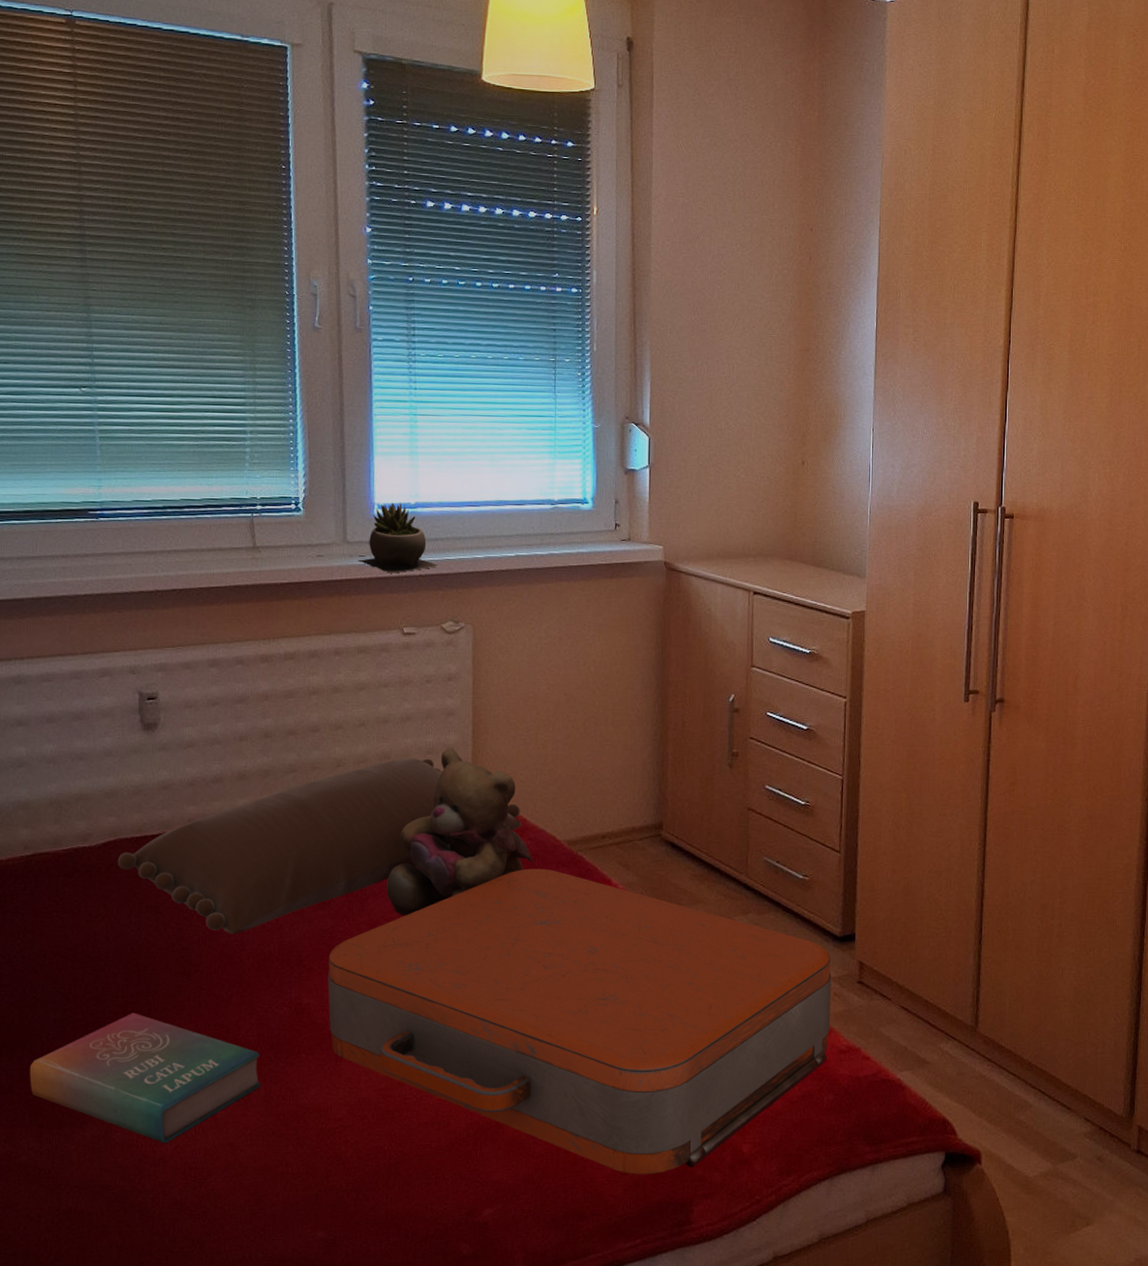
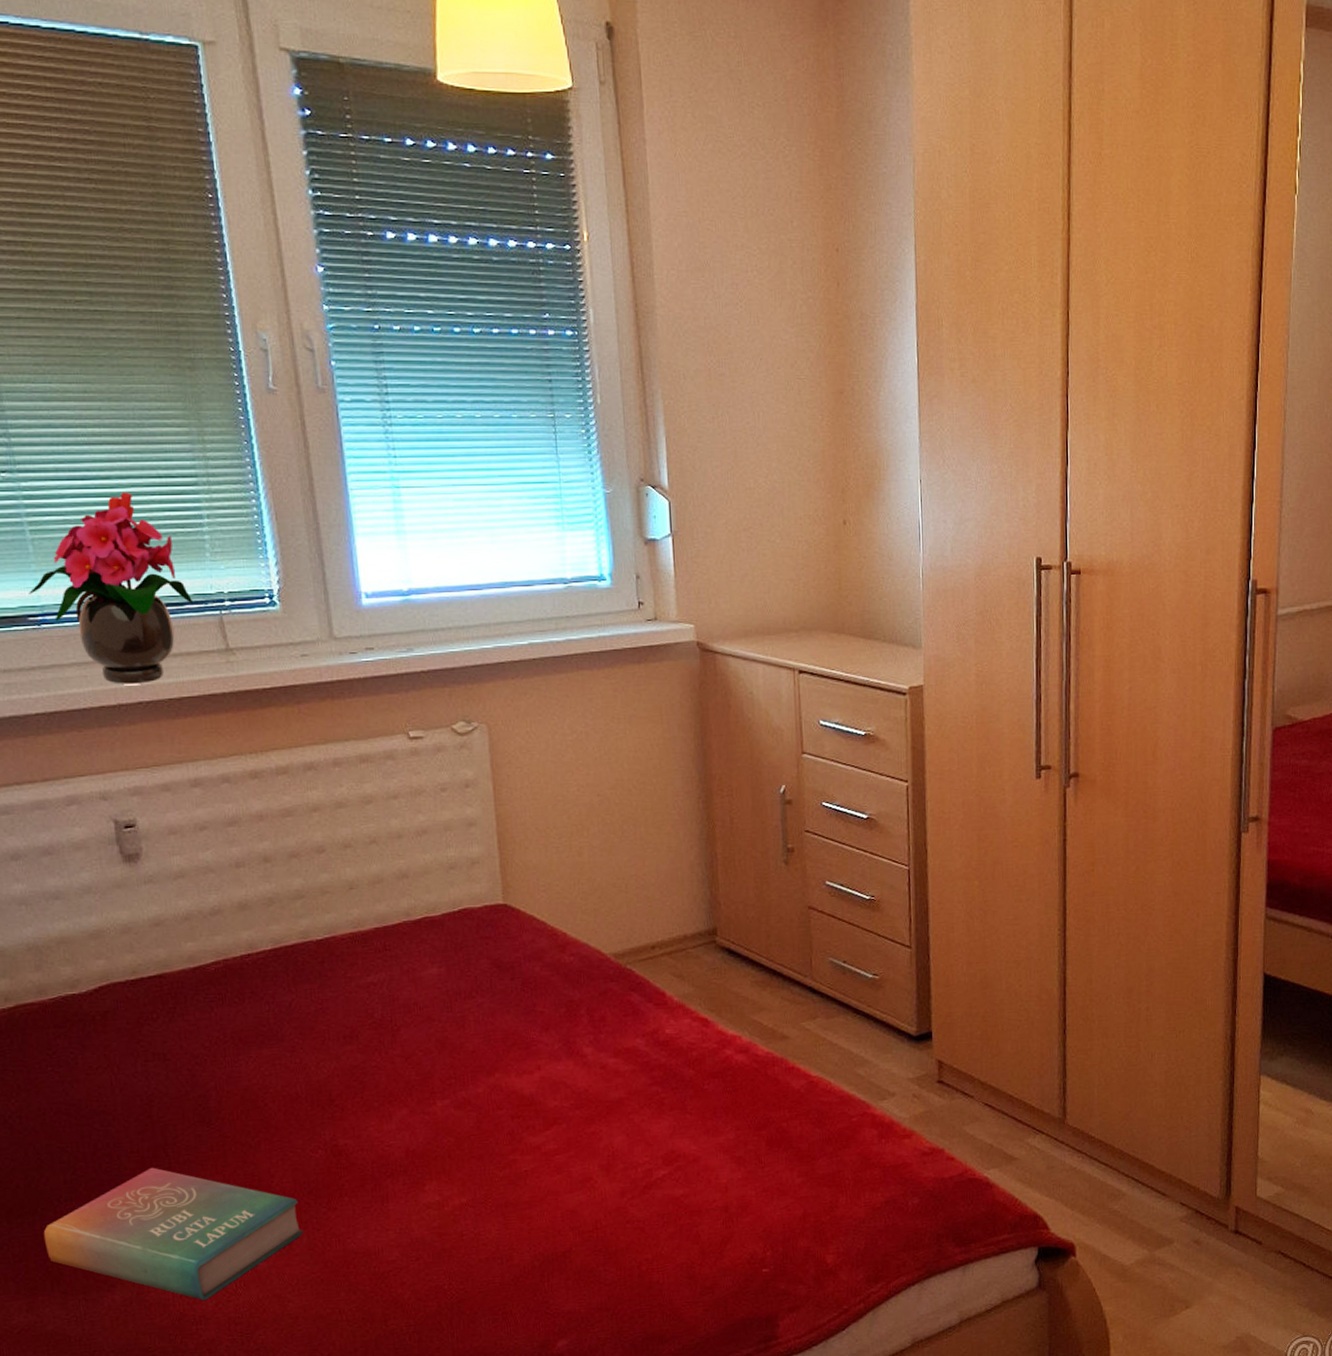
potted flower: none [92,408,230,573] -> present [29,492,194,684]
pillow: present [118,758,522,934] -> none [114,874,563,1077]
suitcase: present [327,868,832,1175] -> none [362,985,911,1294]
succulent plant: present [357,502,439,573] -> none [348,589,442,671]
teddy bear: present [386,749,533,917] -> none [418,862,578,1046]

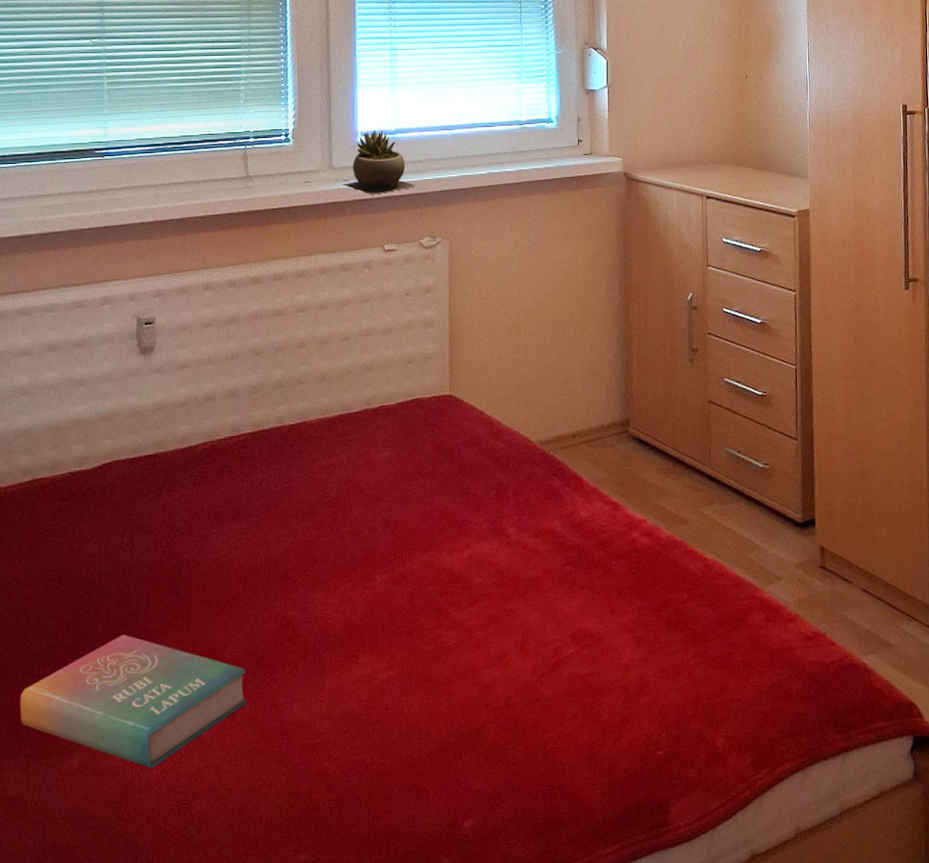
potted flower: present [29,492,194,684] -> none [99,53,226,205]
succulent plant: none [348,589,442,671] -> present [342,129,417,195]

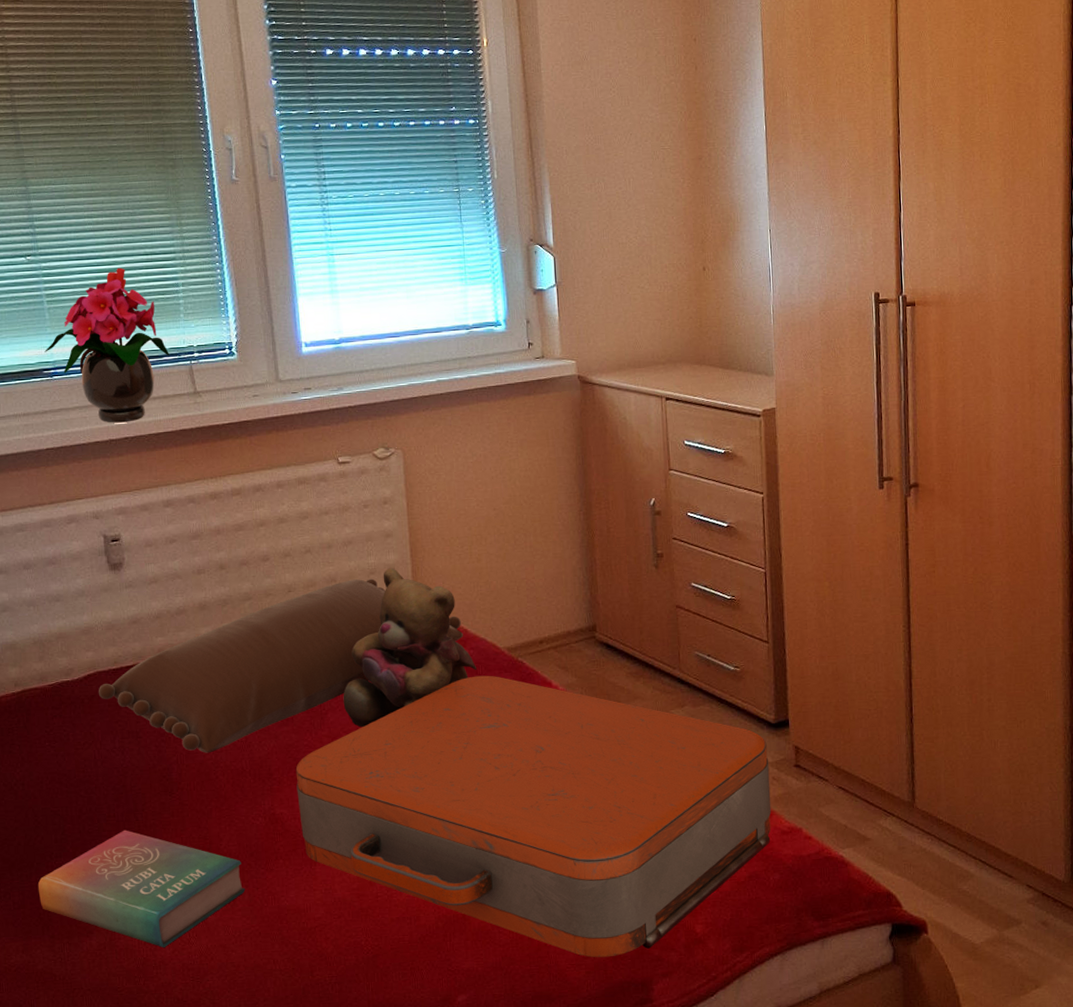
potted flower: none [99,53,226,205] -> present [44,267,170,423]
pillow: none [113,368,497,550] -> present [99,578,464,753]
suitcase: none [312,469,796,777] -> present [295,675,772,958]
succulent plant: present [342,129,417,195] -> none [290,339,366,407]
teddy bear: none [368,358,507,524] -> present [343,568,476,728]

